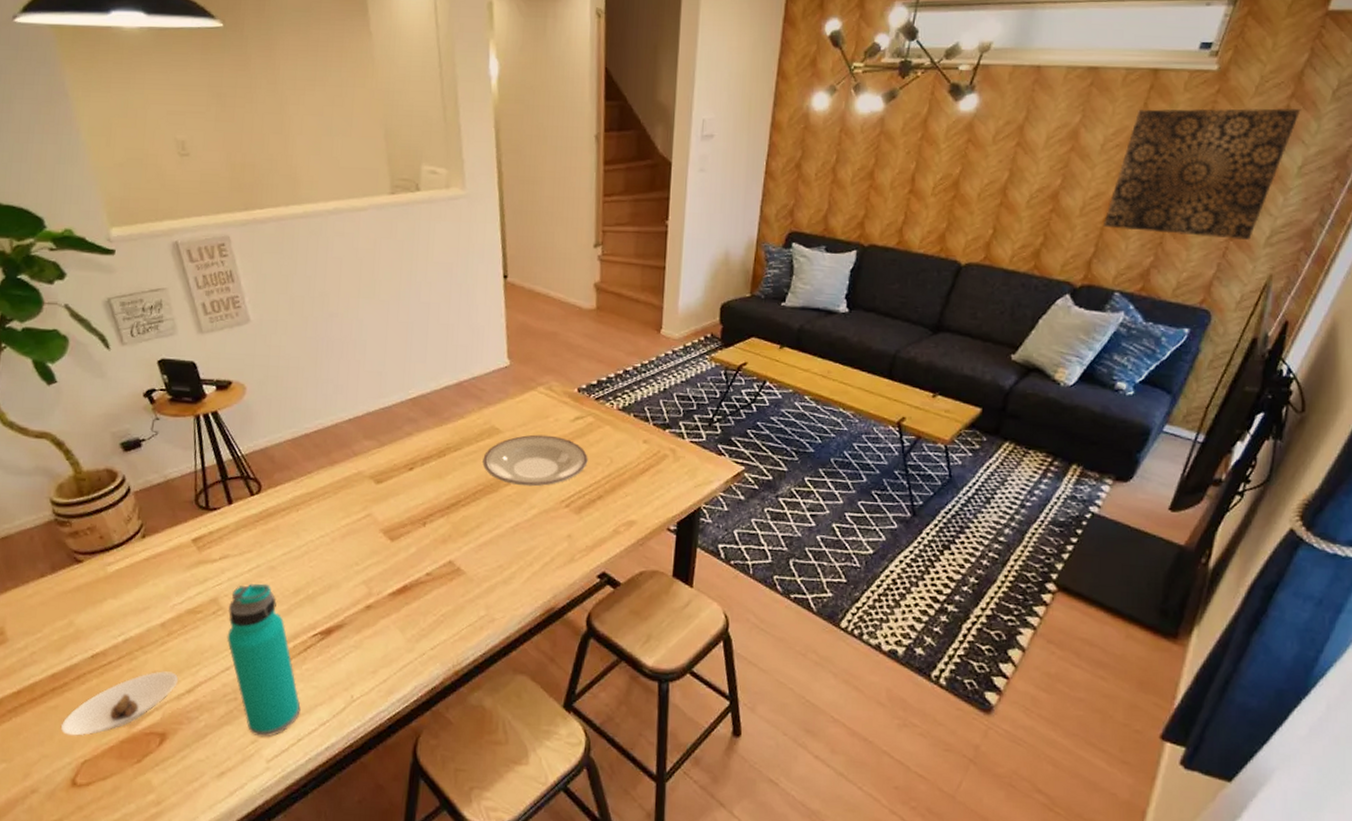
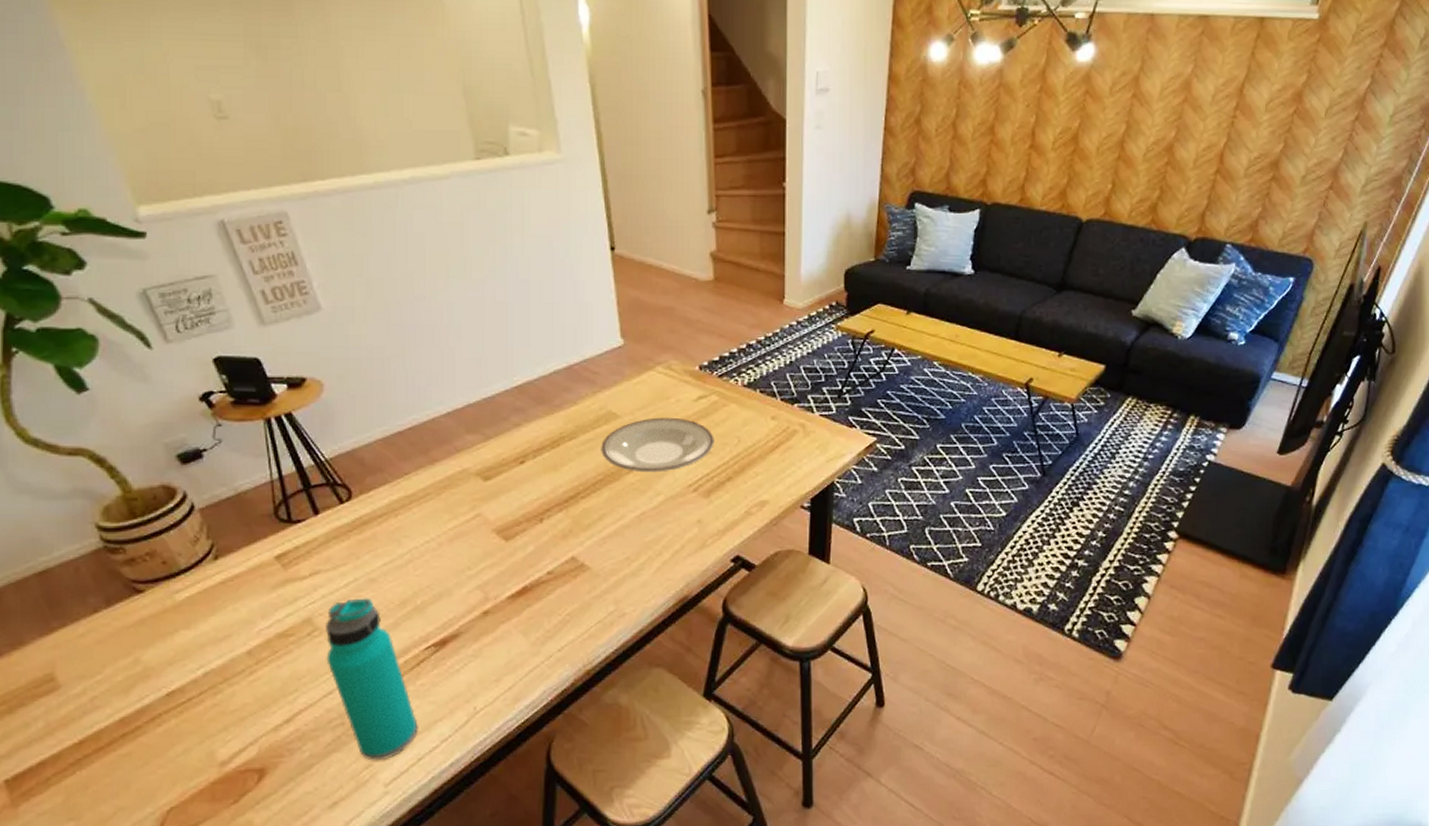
saucer: present [60,671,178,736] -> none [137,702,273,783]
wall art: present [1102,108,1301,240] -> none [1214,57,1393,189]

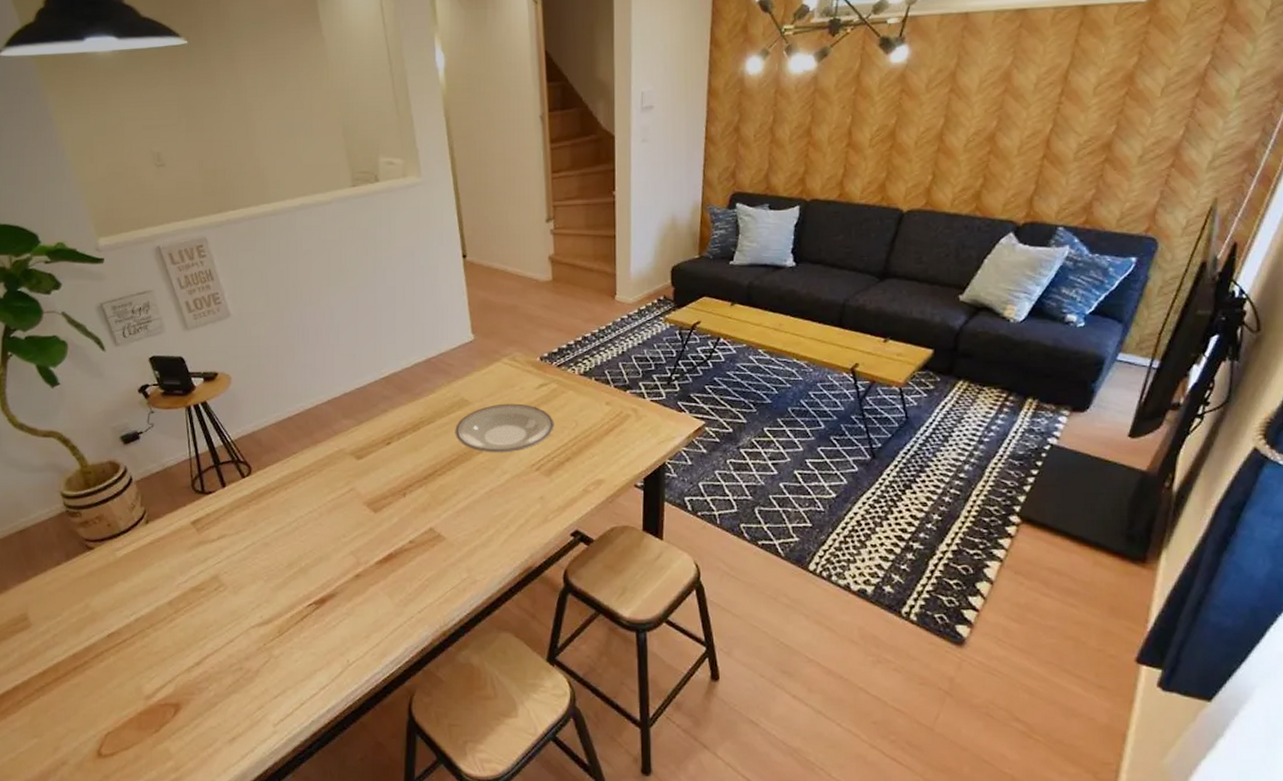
water bottle: present [324,598,418,761] -> none [228,559,301,703]

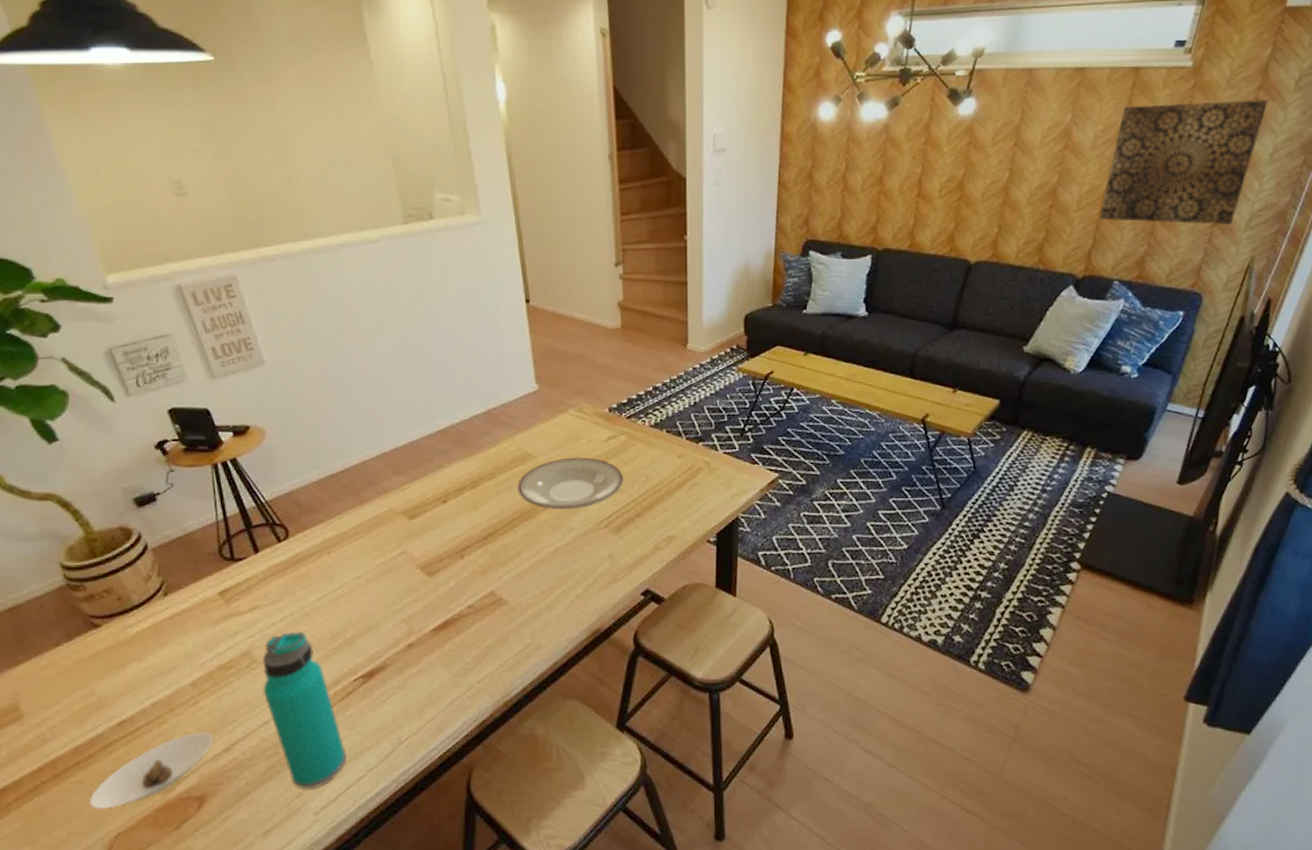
saucer: none [84,646,187,710] -> present [88,732,213,809]
water bottle: none [228,559,301,703] -> present [262,631,346,790]
wall art: none [1041,32,1235,166] -> present [1098,100,1269,225]

